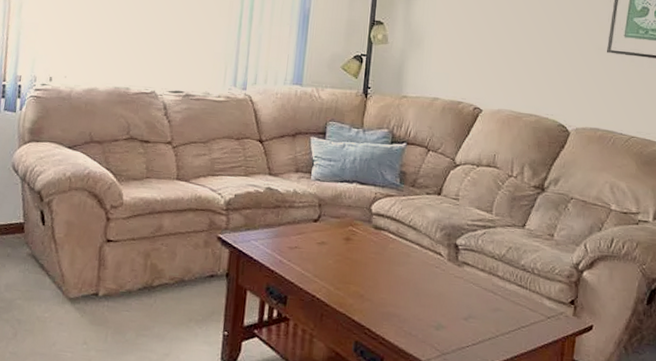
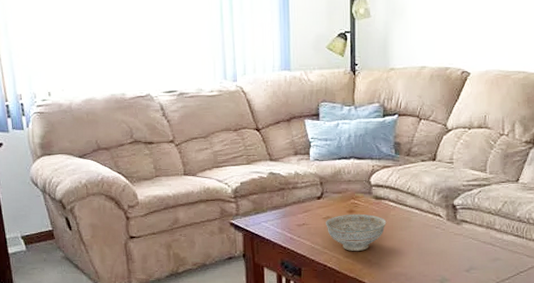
decorative bowl: none [319,241,384,284] -> present [326,213,387,251]

